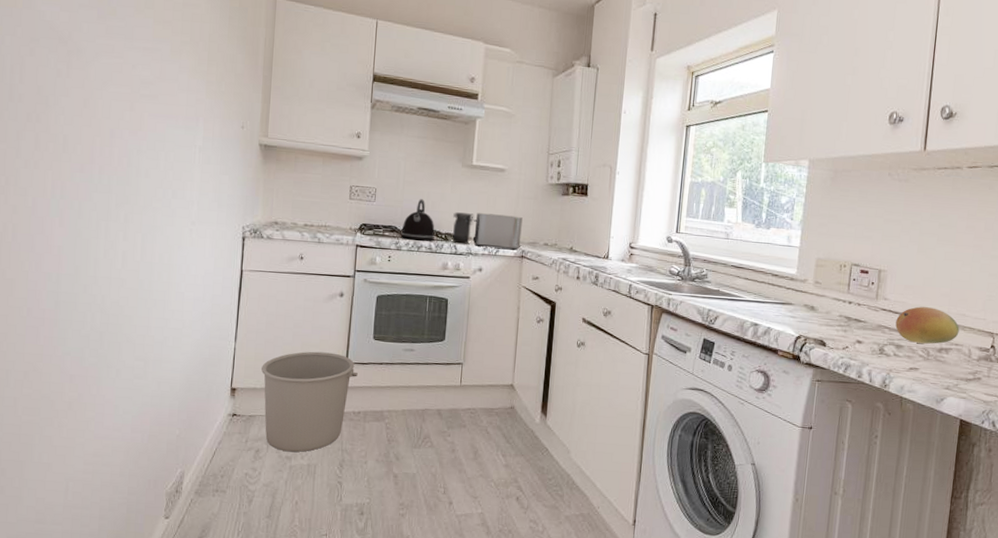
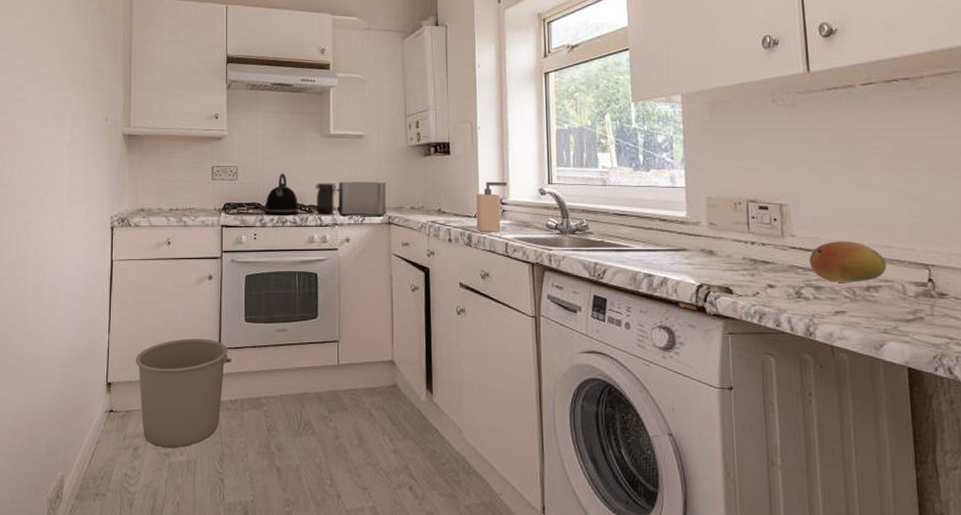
soap dispenser: none [604,225,639,274] -> present [476,181,508,232]

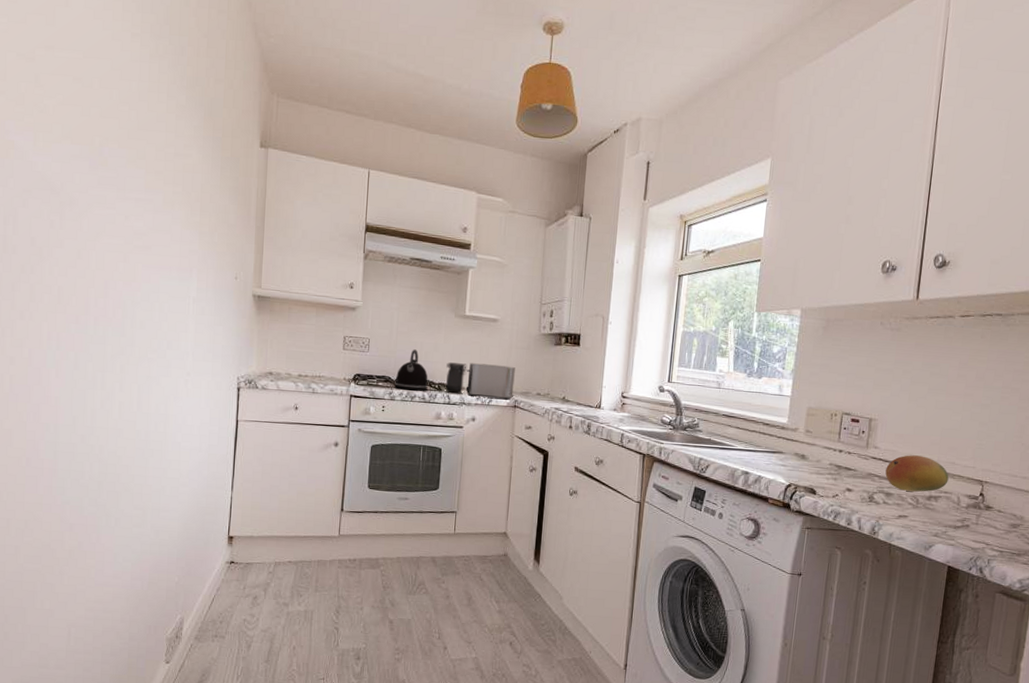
bucket: present [136,338,232,448] -> none [258,500,353,599]
soap dispenser: present [476,181,508,232] -> none [596,375,631,423]

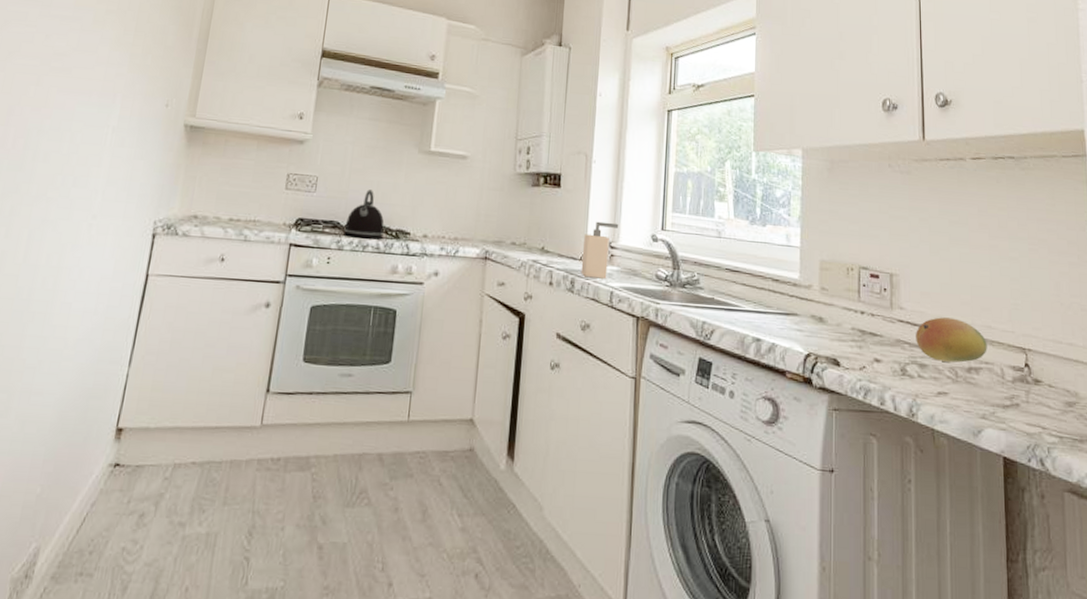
jar: present [446,362,467,394] -> none [404,205,431,243]
toaster: present [465,363,515,400] -> none [428,206,487,251]
soap dispenser: none [596,375,631,423] -> present [581,221,619,279]

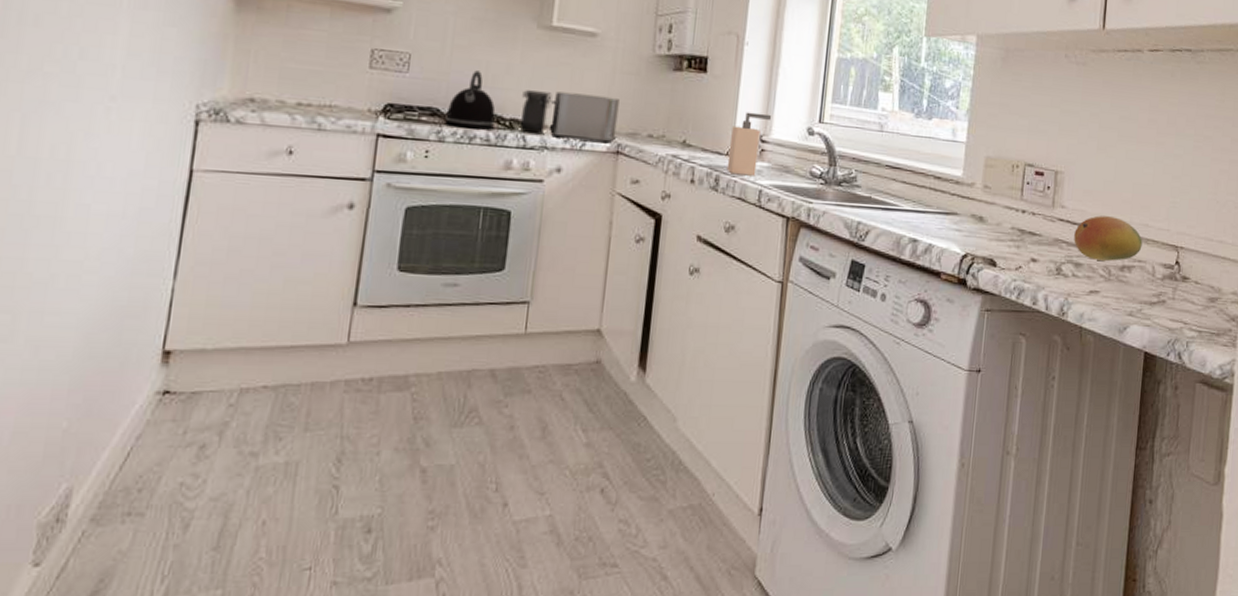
jar: none [404,205,431,243] -> present [520,90,552,134]
toaster: none [428,206,487,251] -> present [549,91,620,144]

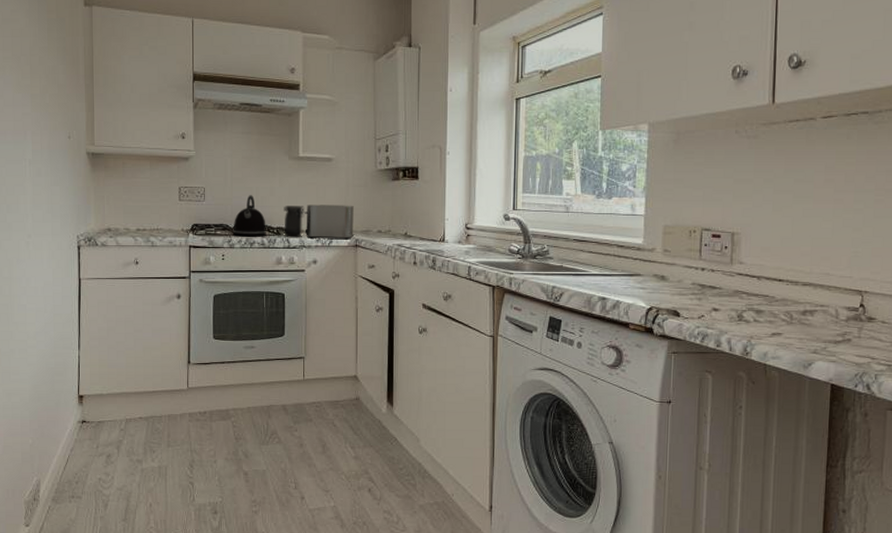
soap dispenser: present [726,112,772,176] -> none [441,206,474,256]
fruit: present [1074,215,1143,261] -> none [754,268,824,307]

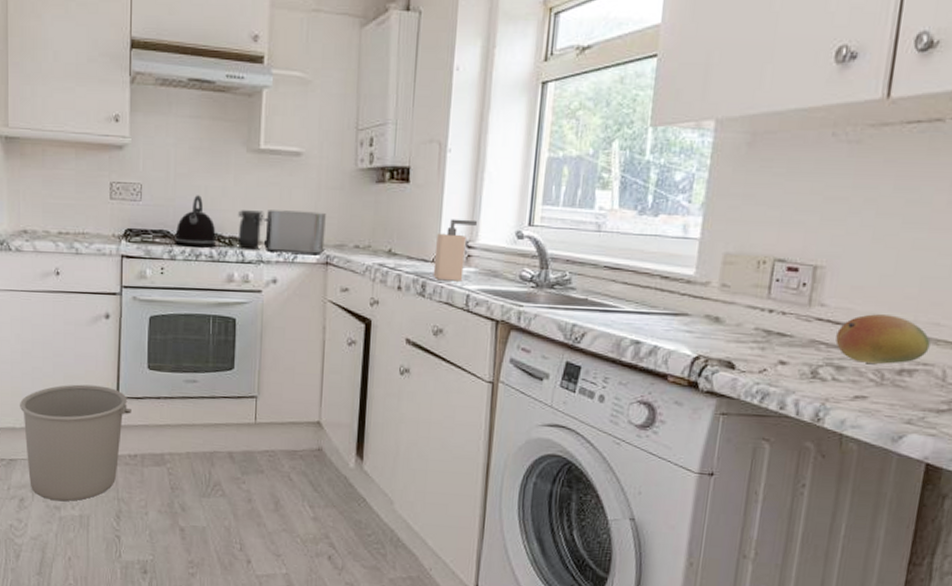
bucket: none [106,354,201,455] -> present [20,384,131,502]
soap dispenser: none [441,206,474,256] -> present [433,219,478,282]
fruit: none [754,268,824,307] -> present [835,314,931,364]

